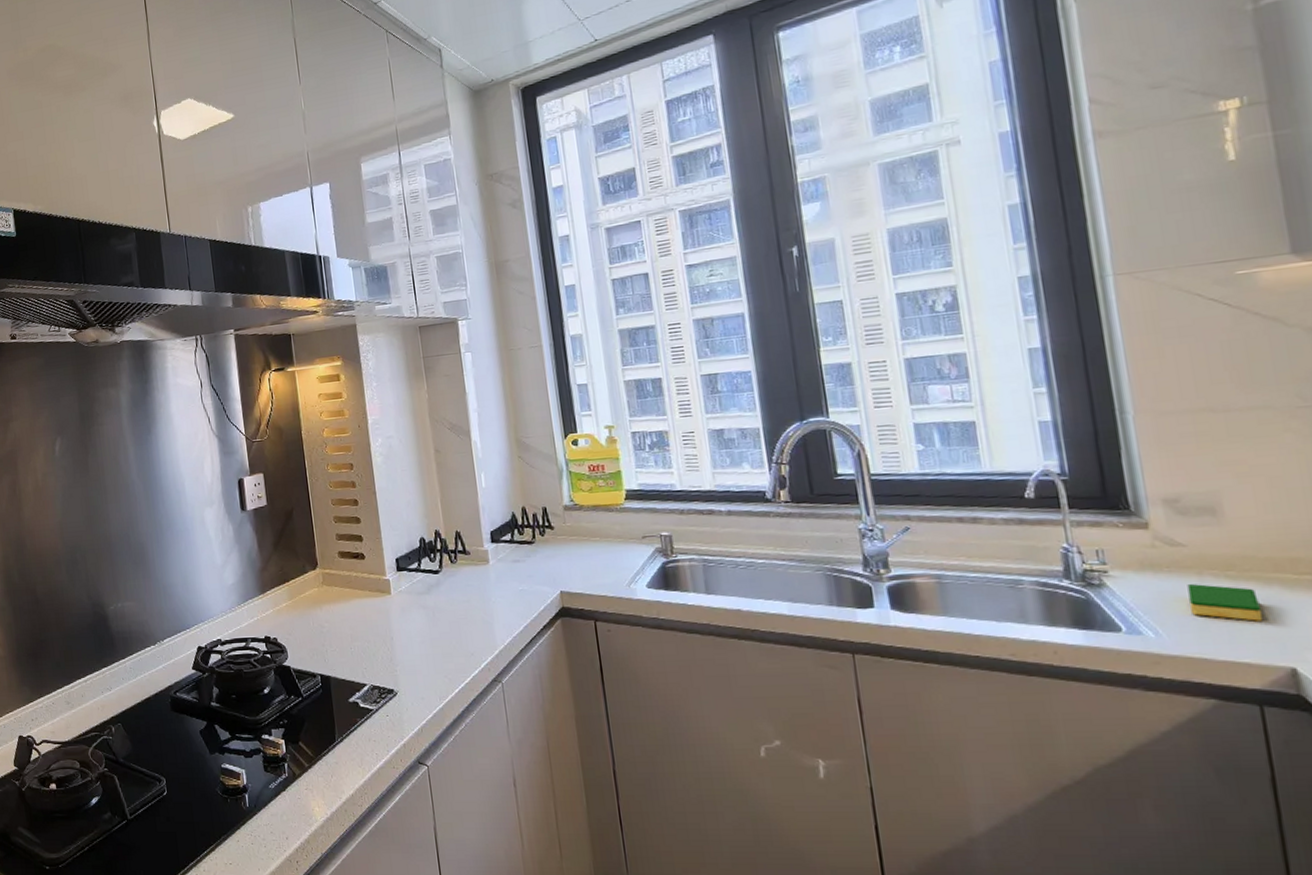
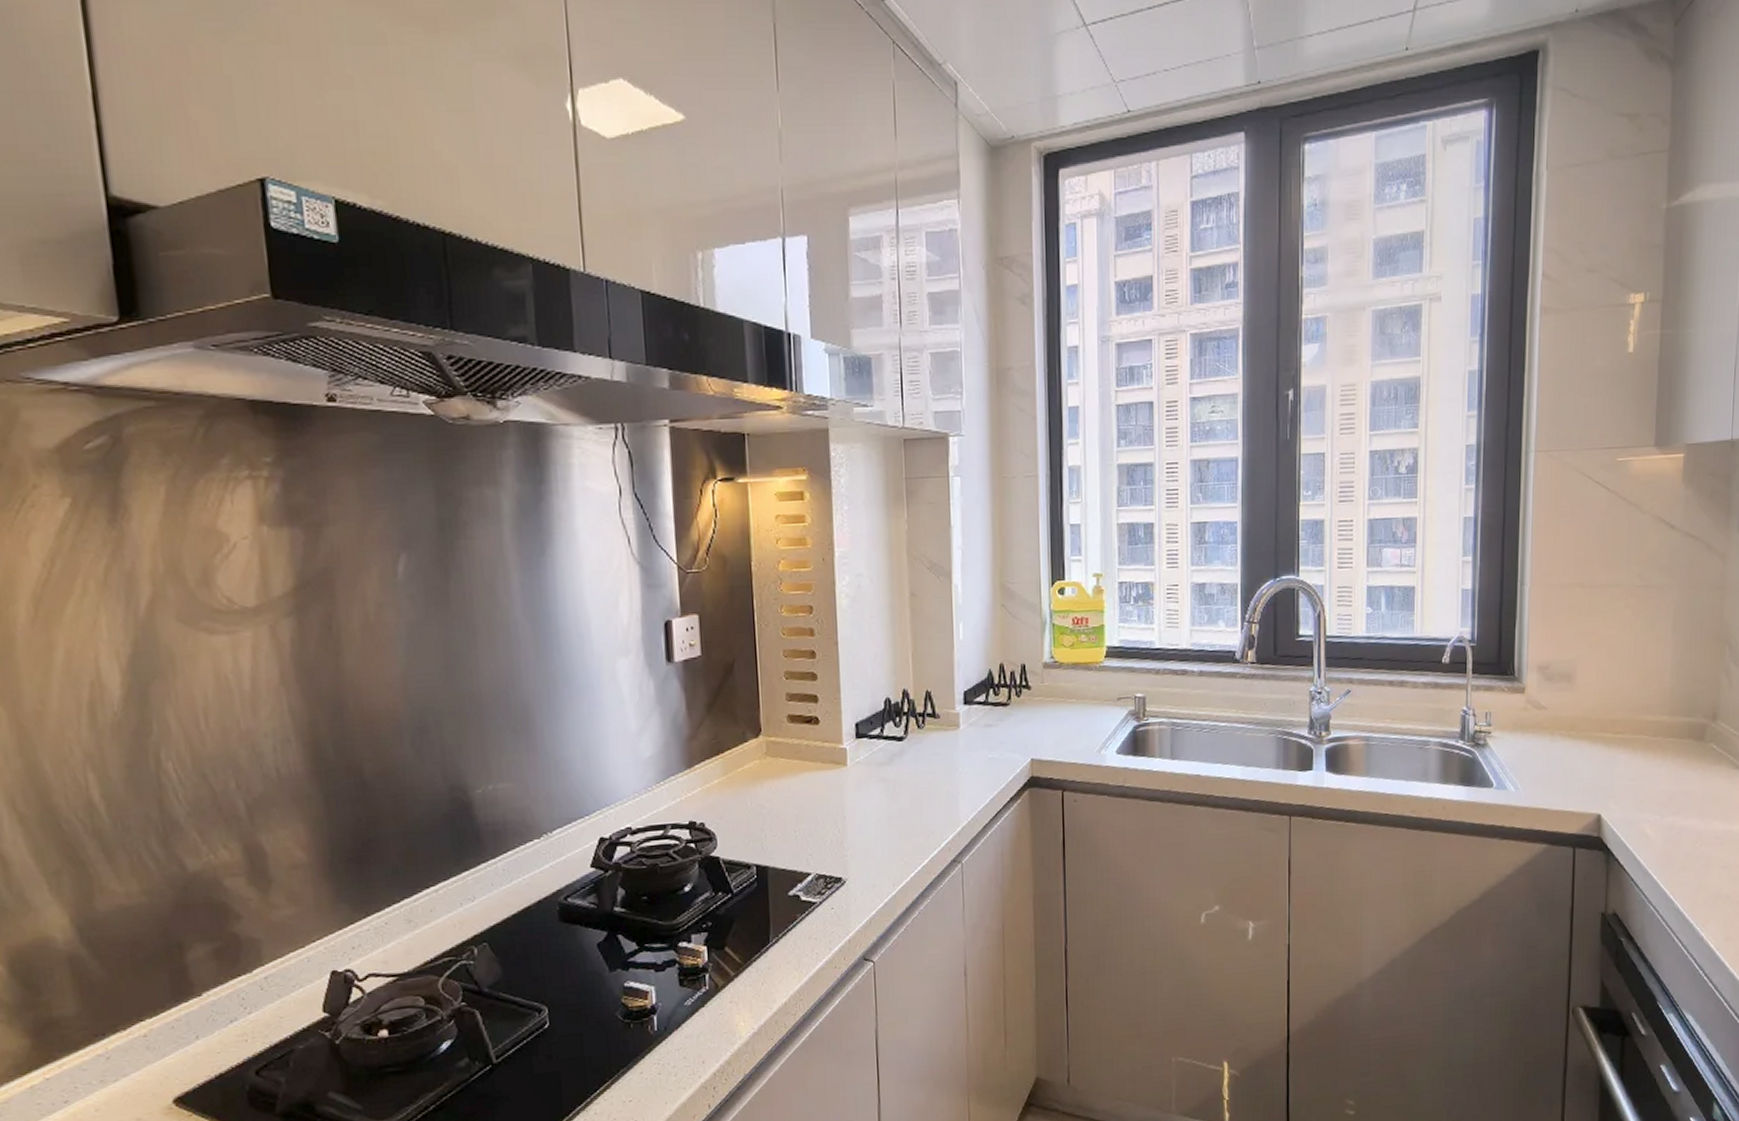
dish sponge: present [1187,584,1264,621] -> none [1542,743,1587,775]

